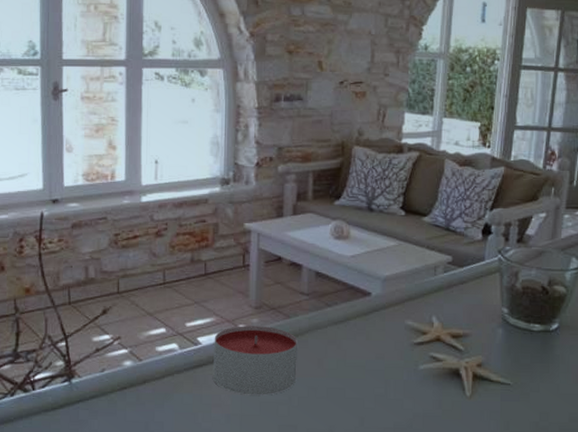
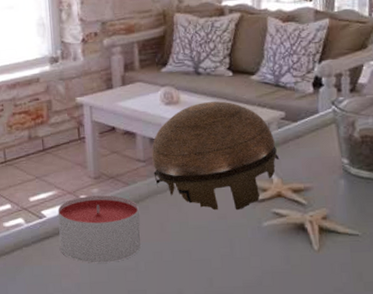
decorative bowl: none [316,240,442,352] -> present [151,101,280,211]

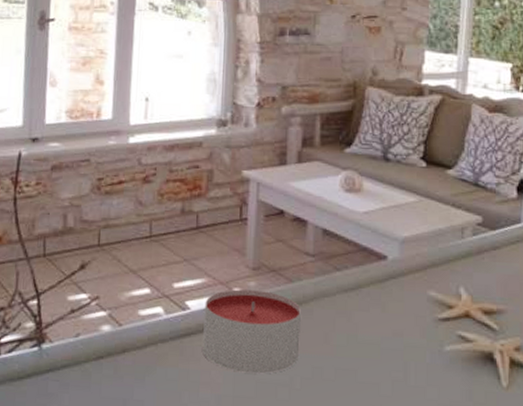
decorative bowl: present [151,101,280,211] -> none [323,194,471,328]

